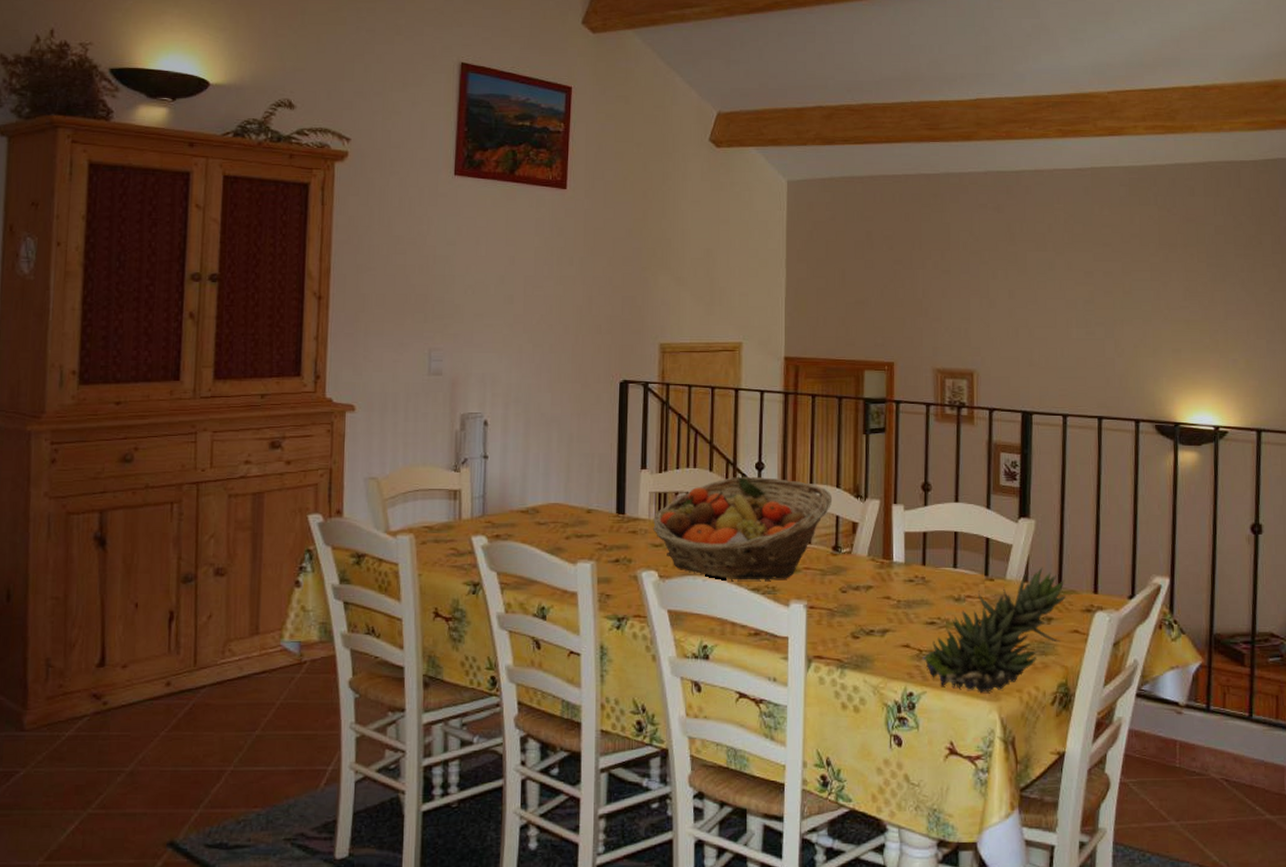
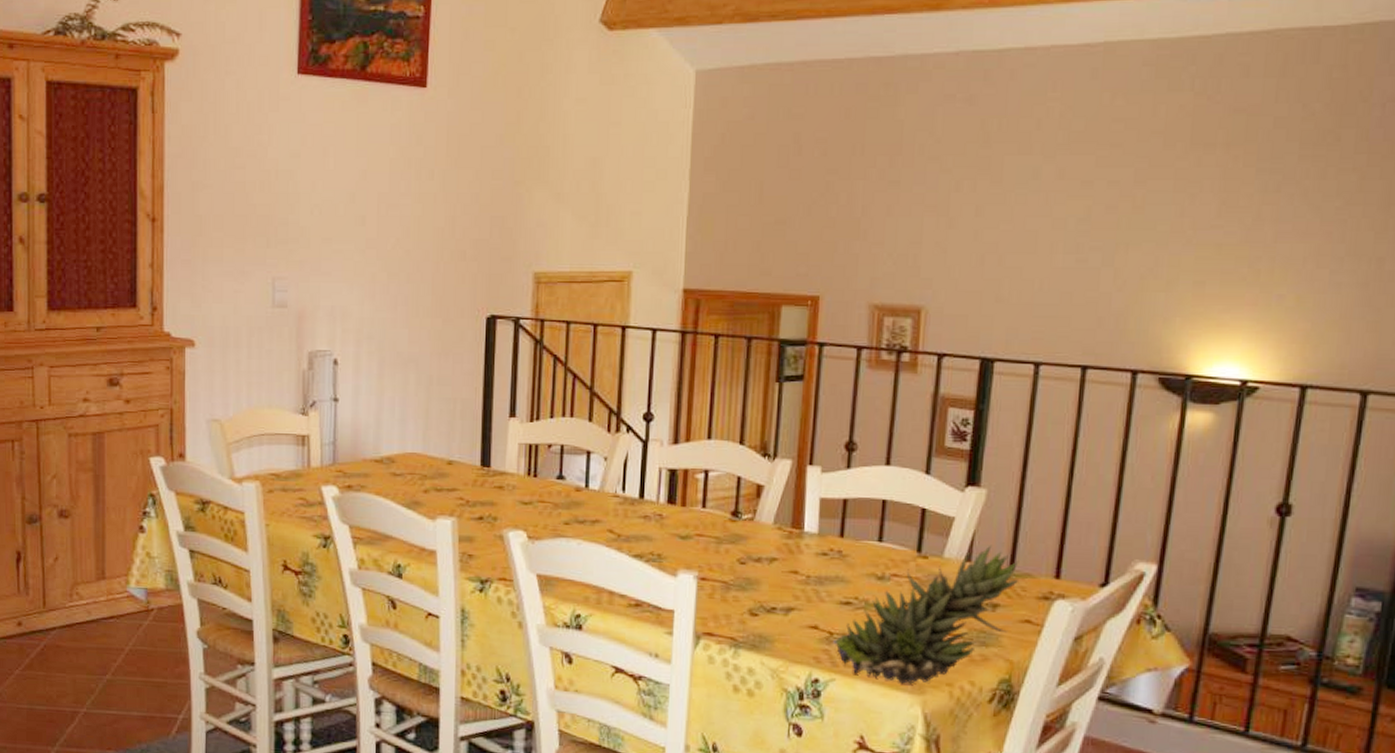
fruit basket: present [652,476,833,580] -> none [521,428,734,547]

